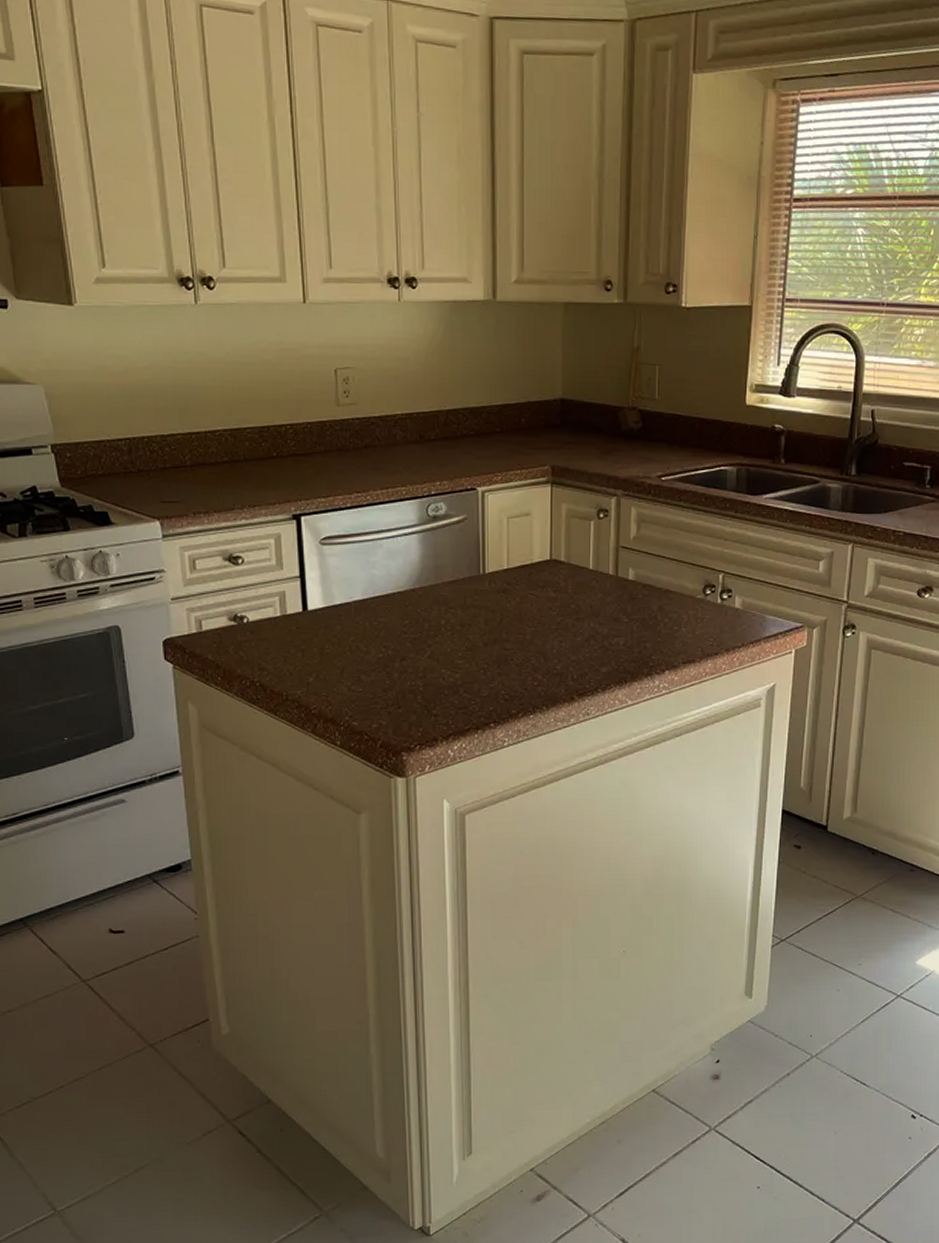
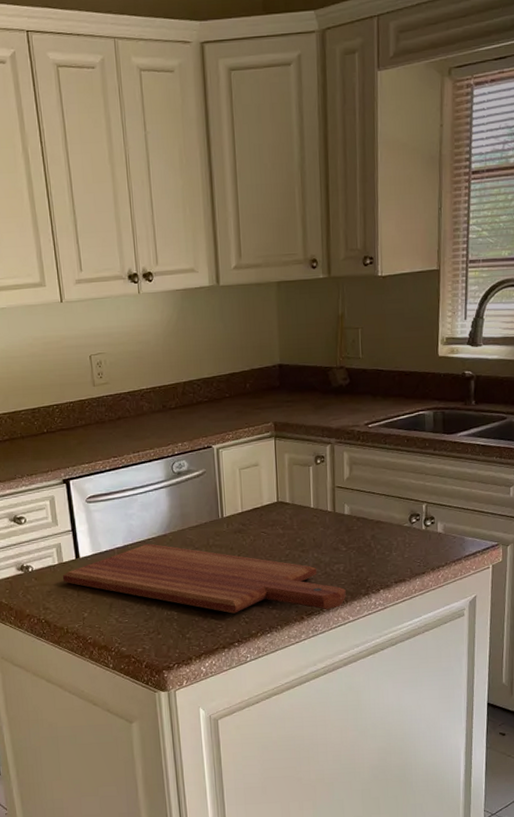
cutting board: none [284,598,625,690] -> present [62,543,346,614]

